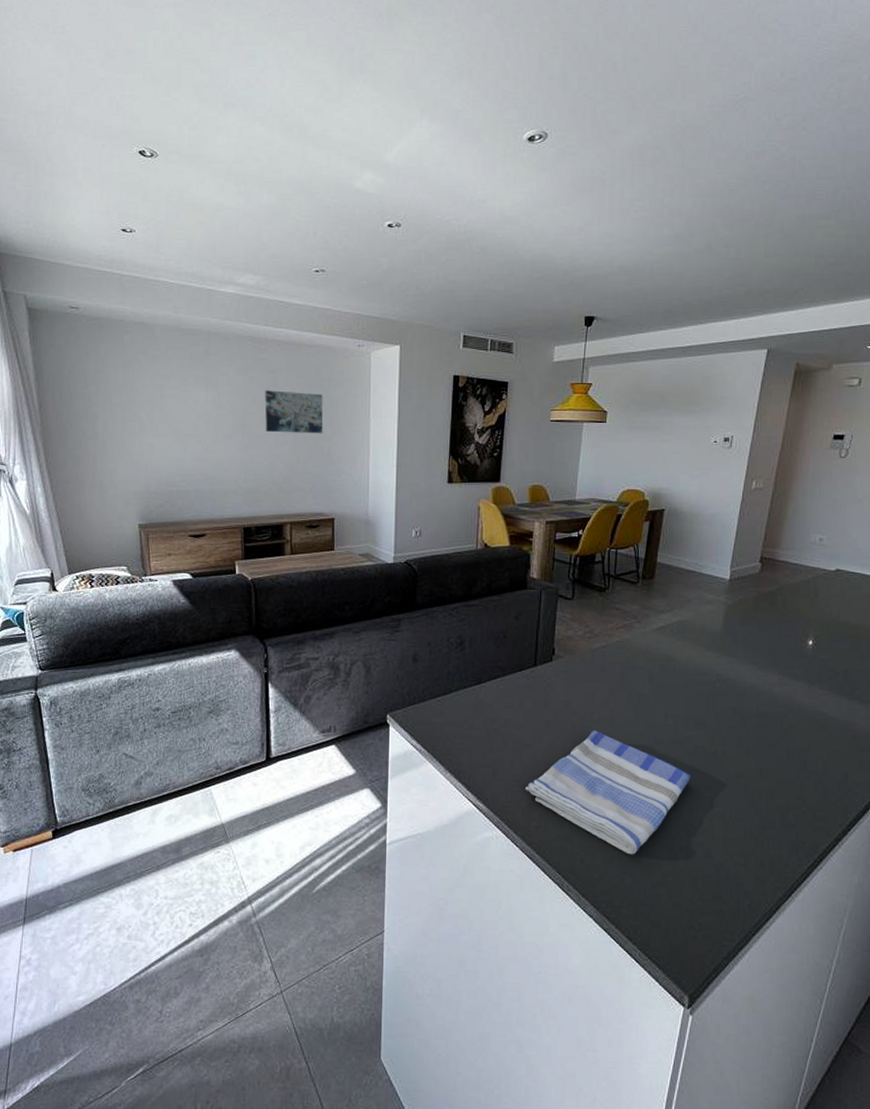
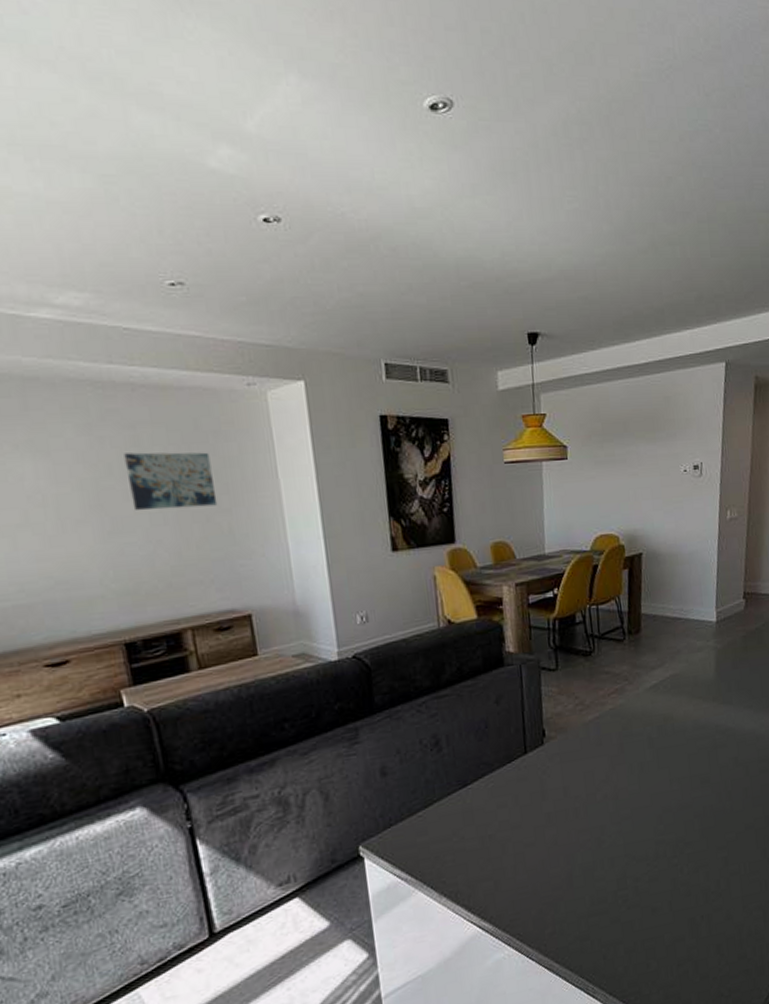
dish towel: present [525,729,690,855] -> none [533,811,703,938]

